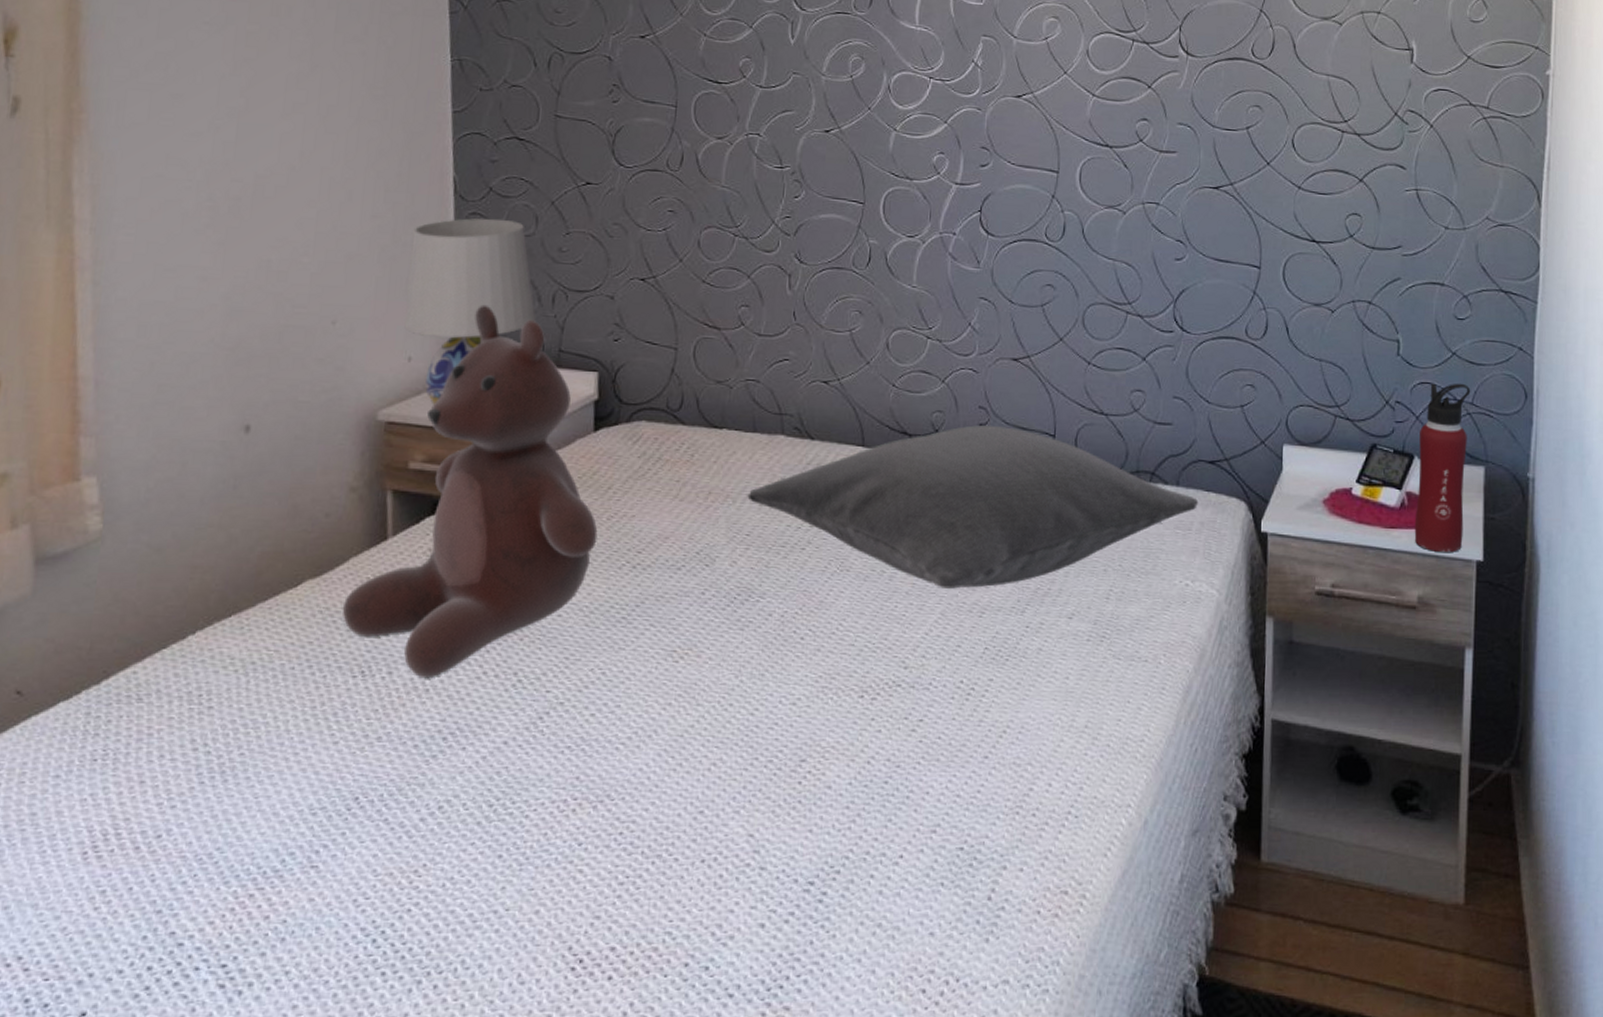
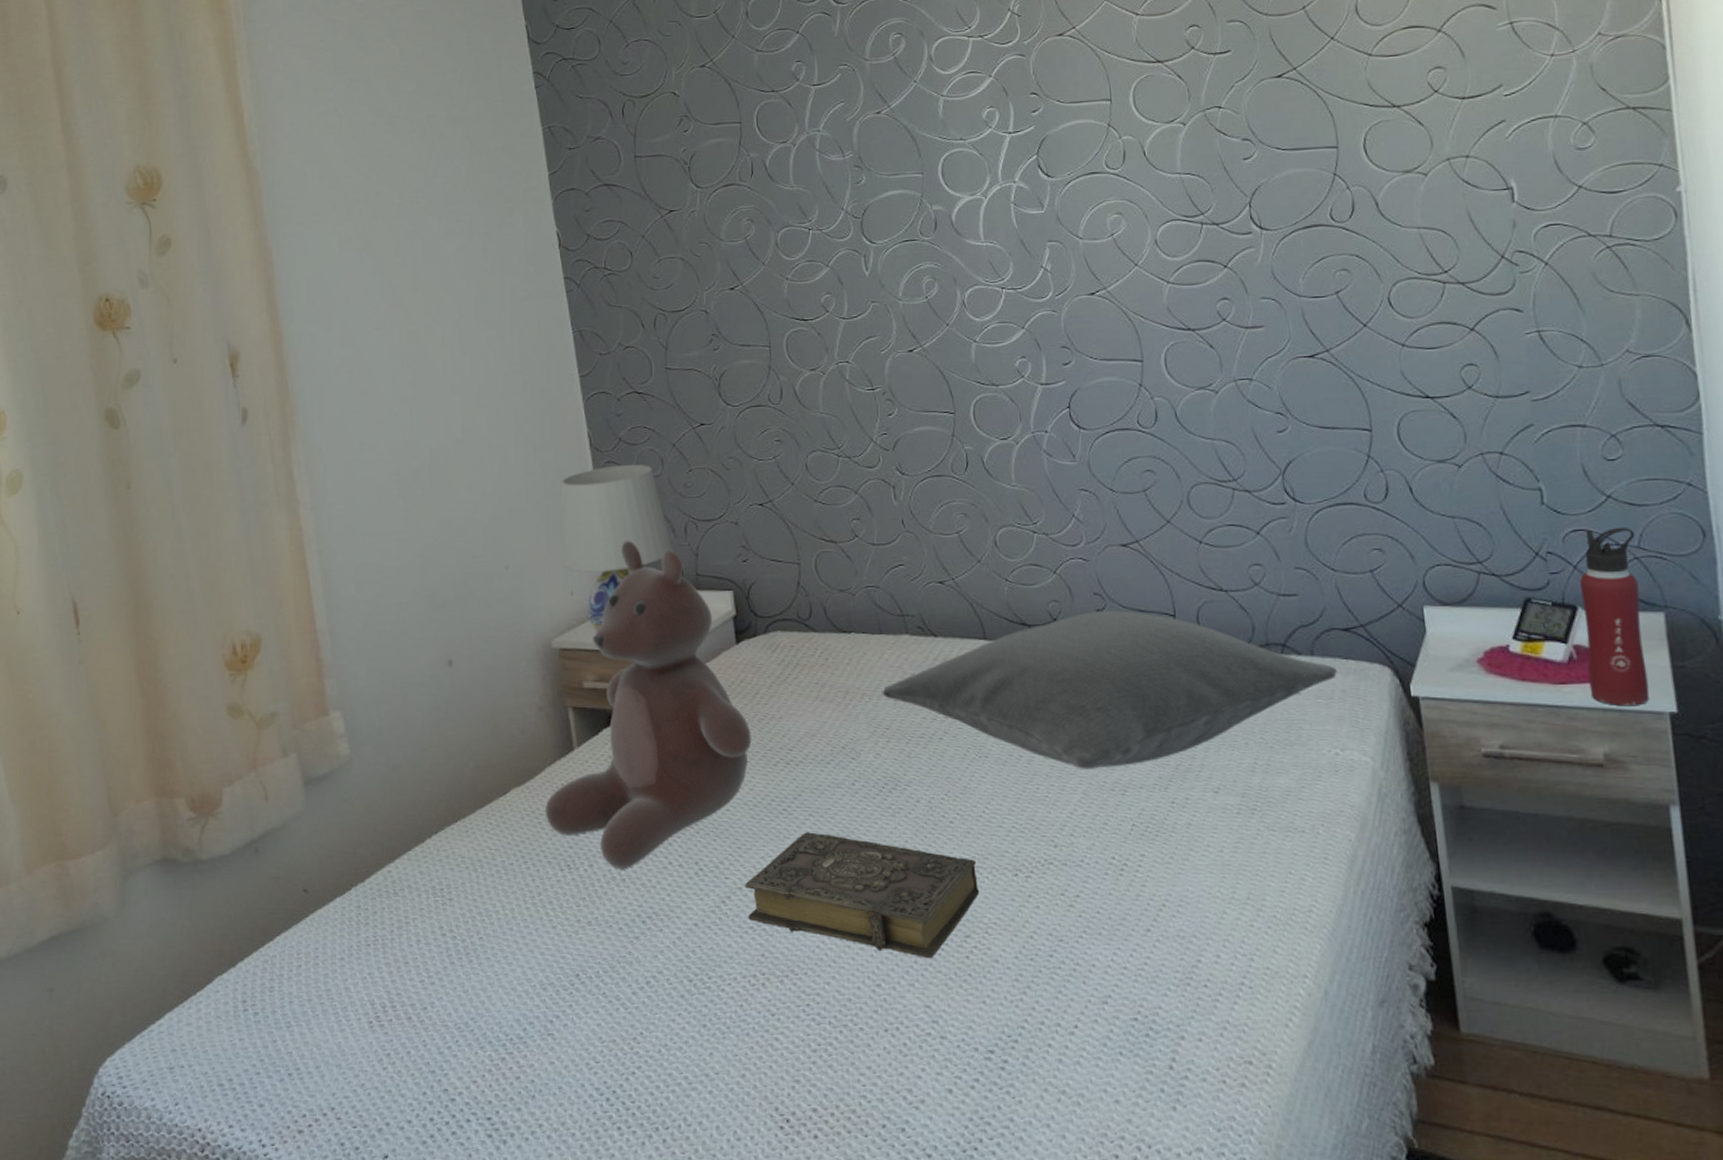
book: none [566,643,823,784] -> present [745,832,980,959]

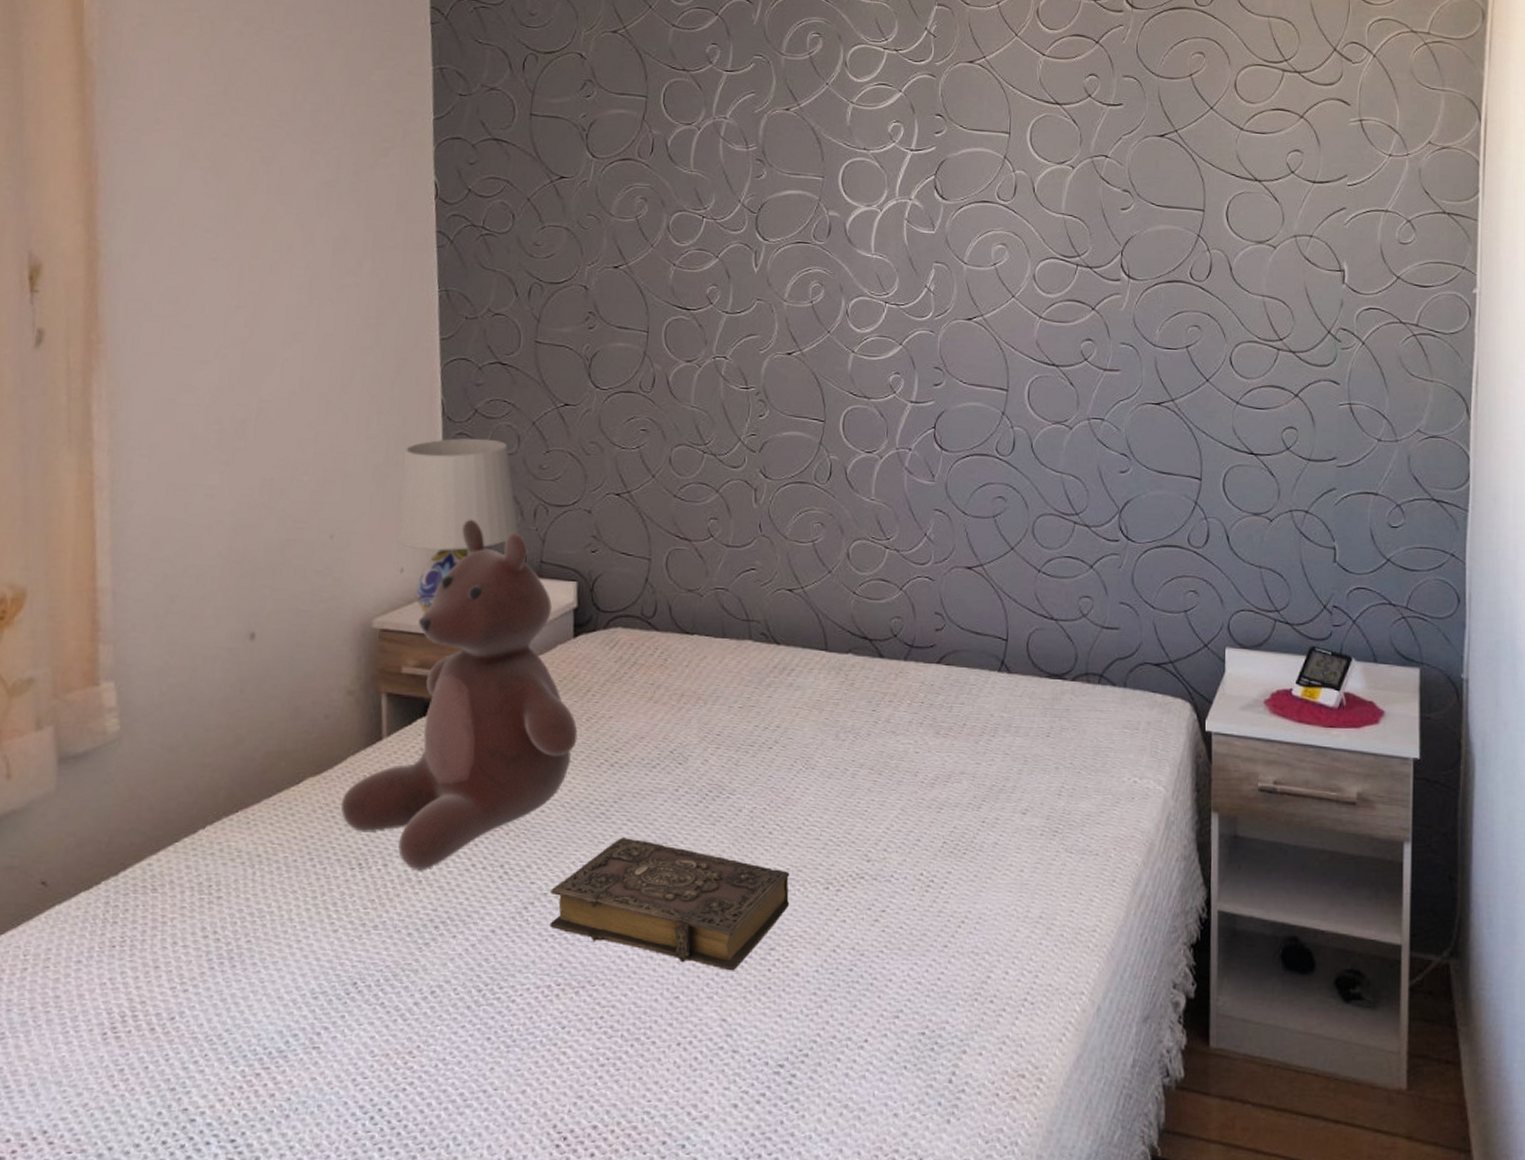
pillow: present [882,610,1338,769] -> none [717,630,1146,786]
water bottle: present [1580,526,1650,707] -> none [1353,588,1405,751]

